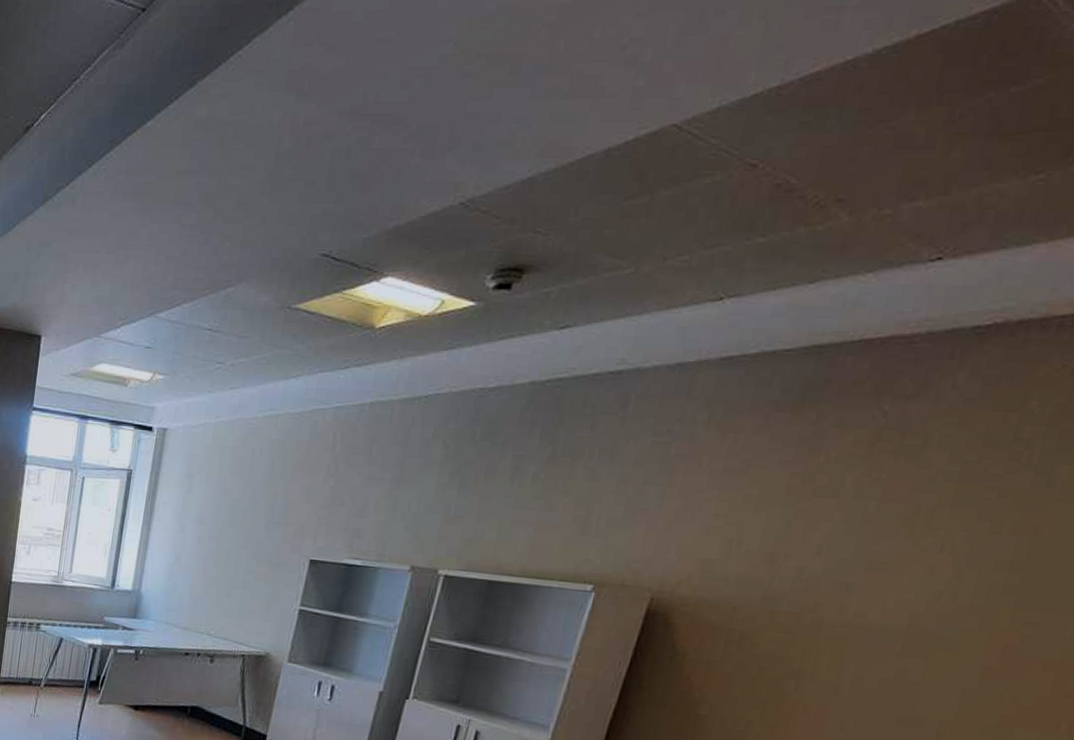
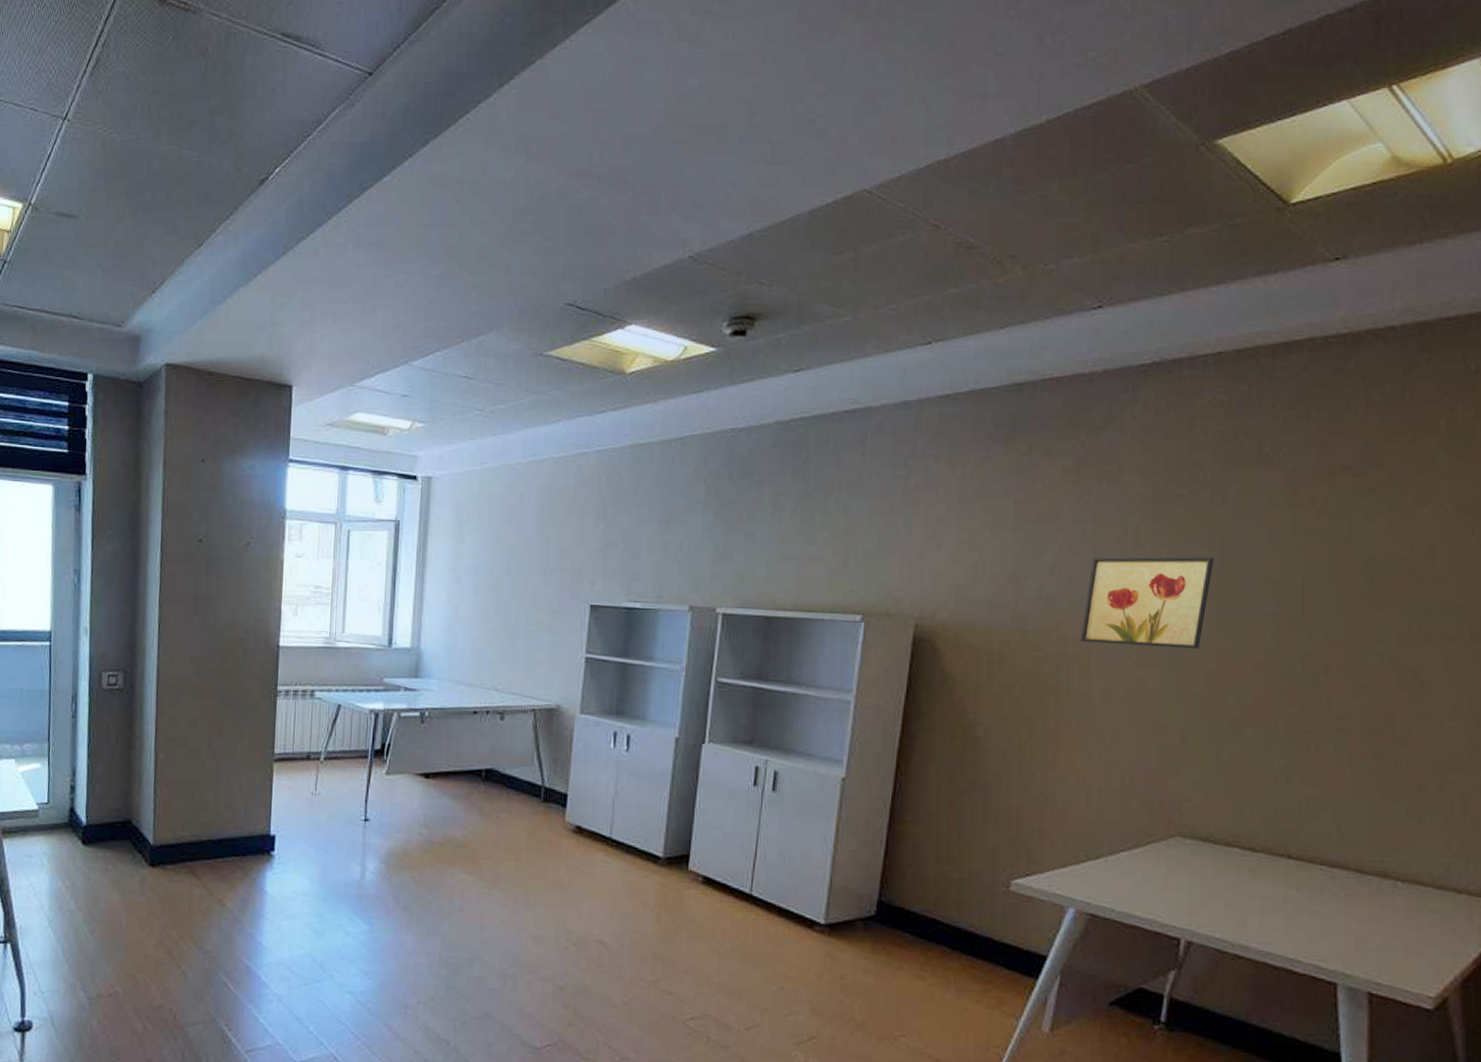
wall art: none [838,539,1022,643] -> present [1080,556,1215,649]

